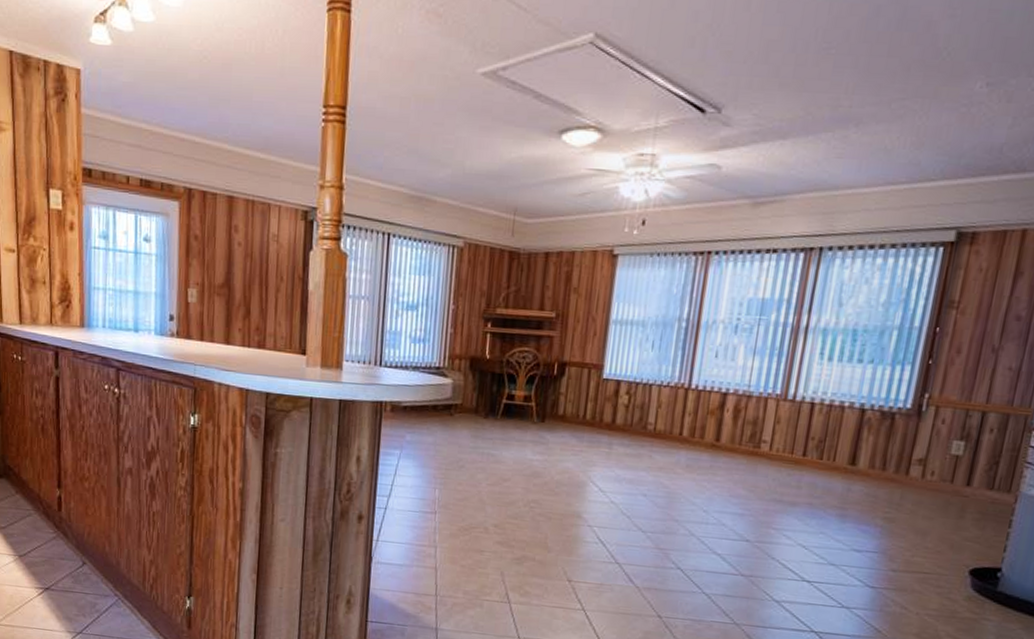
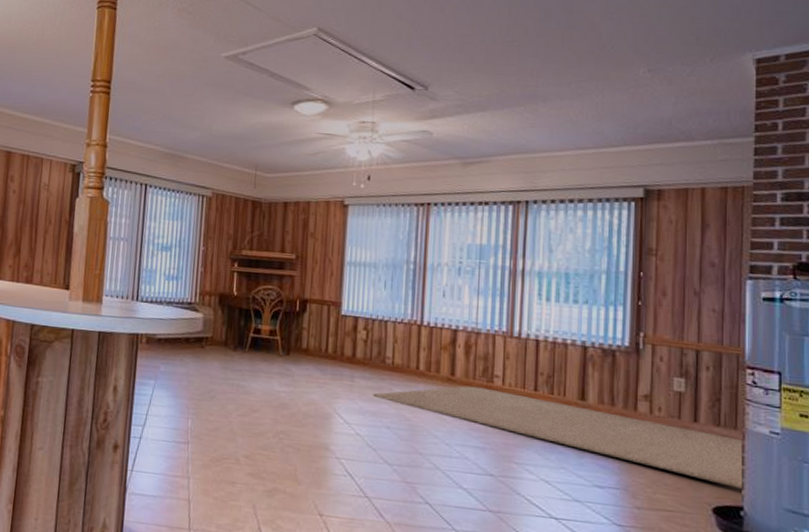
rug: none [630,451,1013,552] -> present [372,385,745,490]

